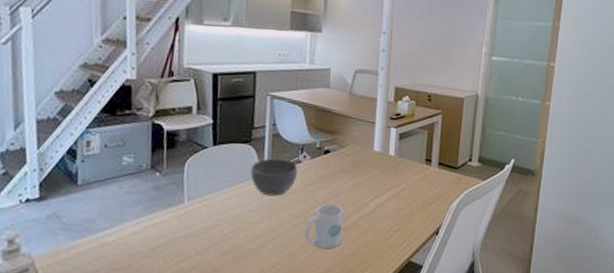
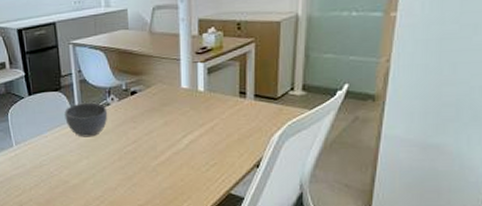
mug: present [305,203,344,249] -> none [122,141,158,183]

